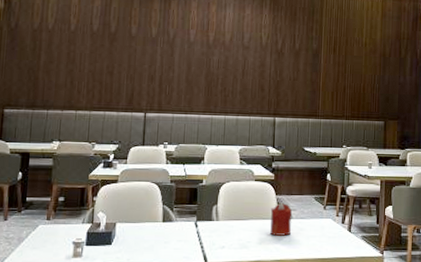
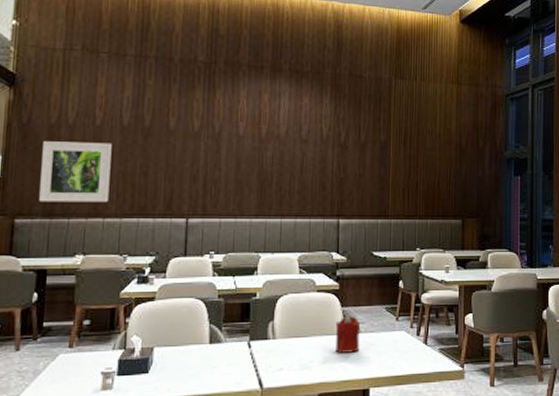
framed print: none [24,43,84,97] -> present [39,141,112,203]

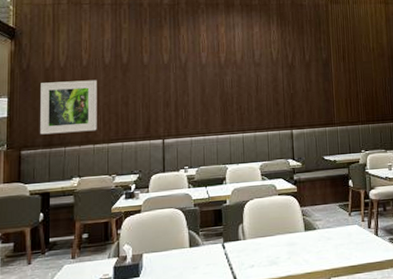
candle: present [335,315,361,353] -> none [296,214,319,248]

